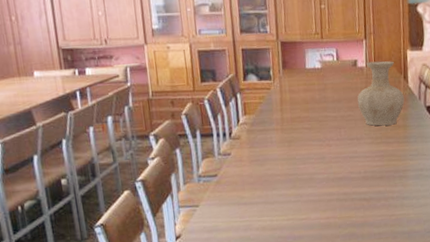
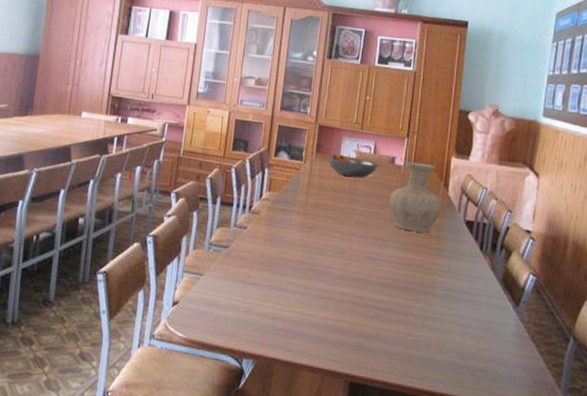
fruit bowl: none [294,67,344,87] -> present [327,154,380,178]

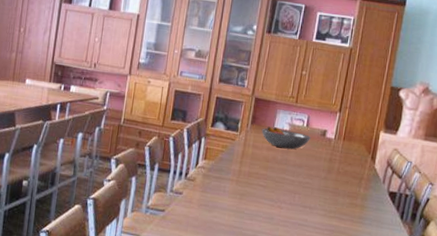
vase: present [389,161,442,233] -> none [318,134,368,202]

